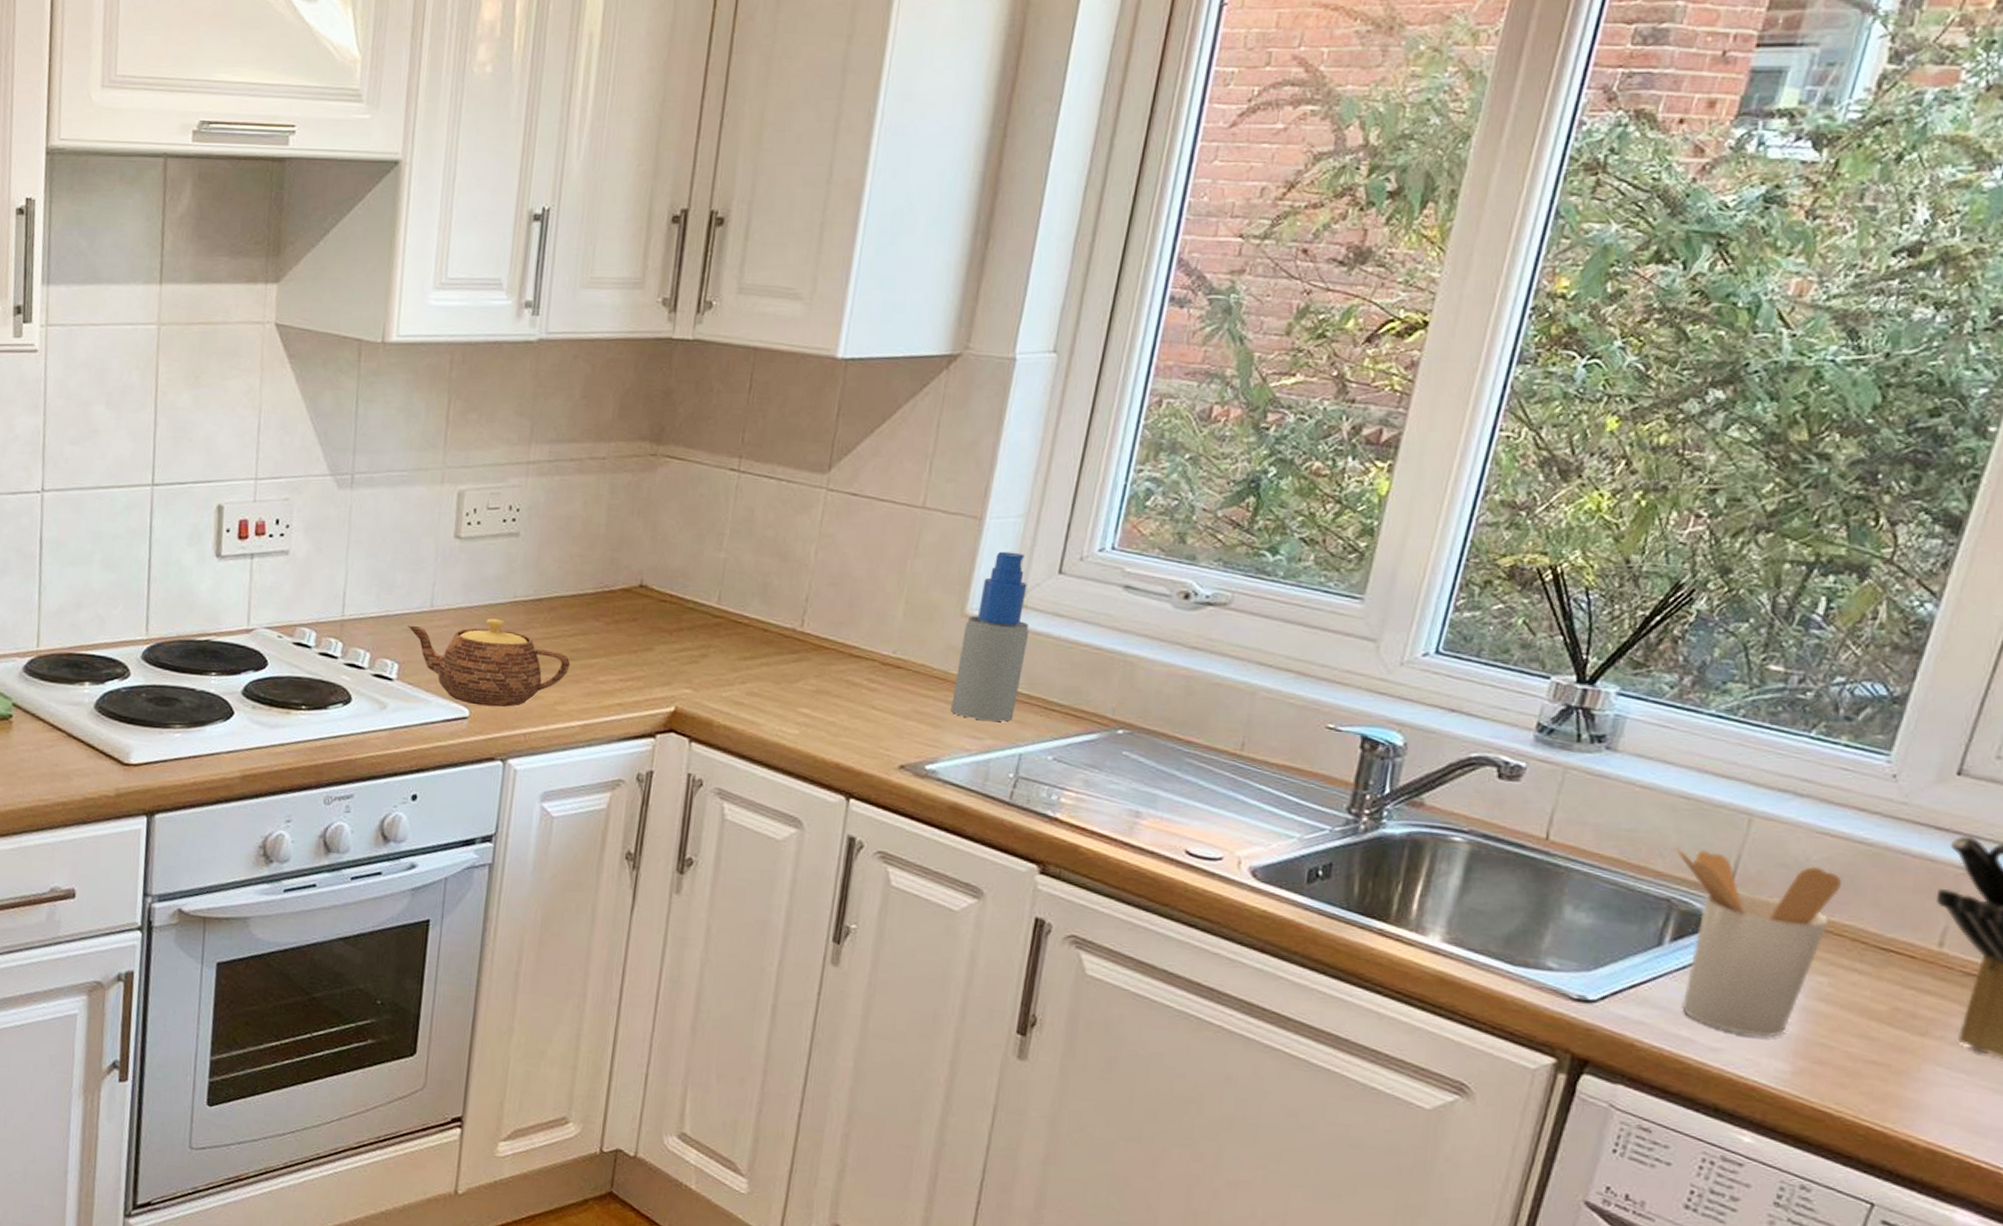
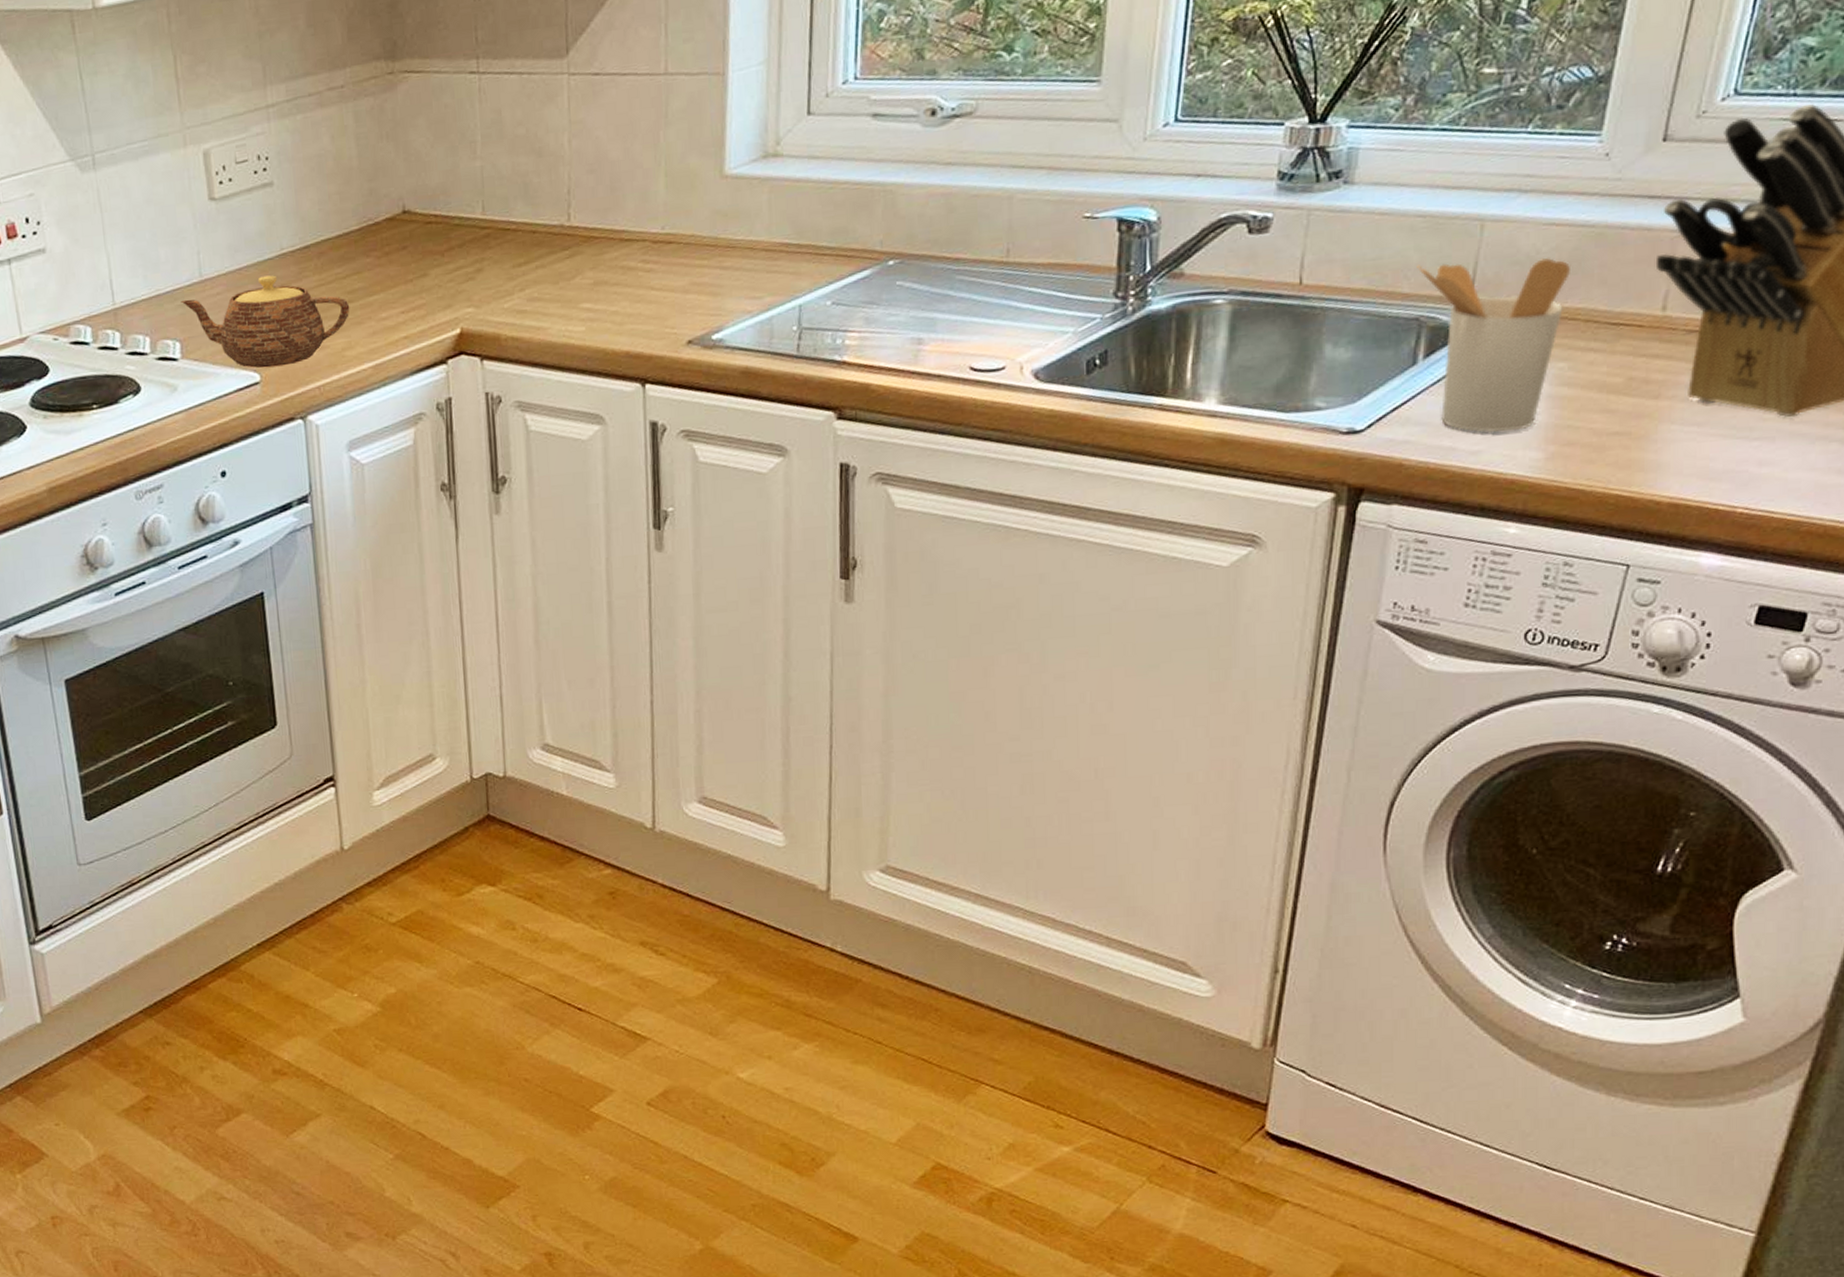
spray bottle: present [951,551,1030,722] -> none [726,101,789,280]

